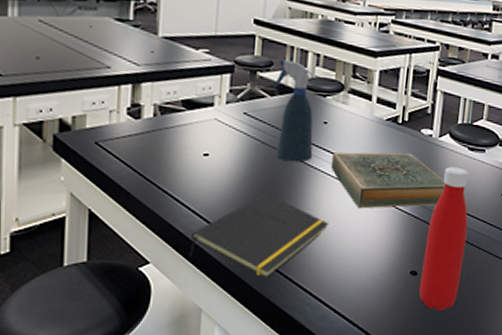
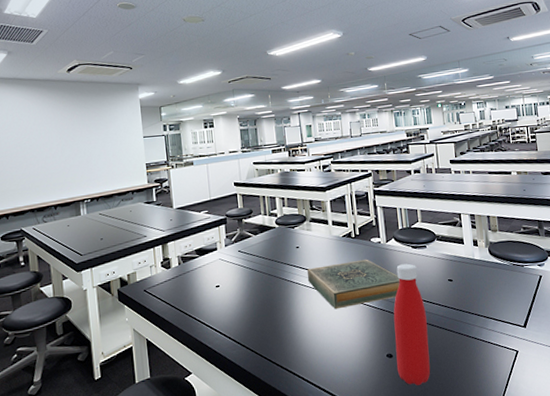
notepad: present [189,194,330,279] -> none [217,308,315,375]
spray bottle: present [274,59,318,162] -> none [255,206,293,282]

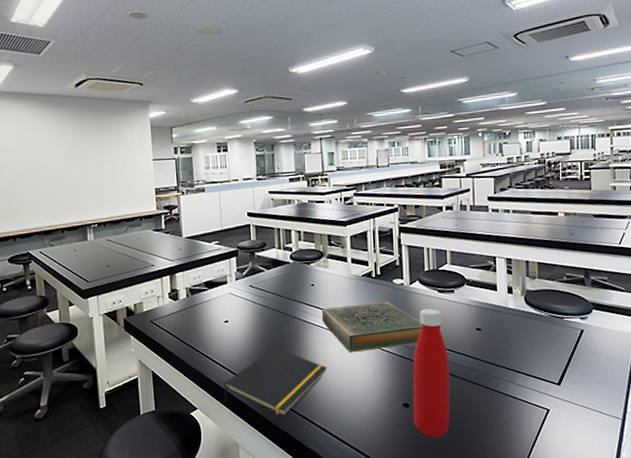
notepad: none [217,308,315,375] -> present [224,347,328,417]

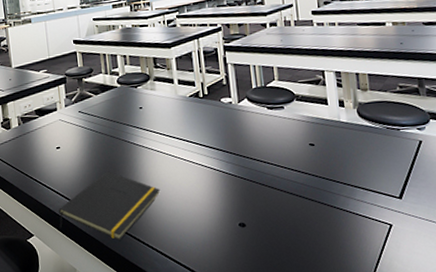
hardback book: present [321,301,422,353] -> none [151,120,254,174]
bottle: present [413,308,450,438] -> none [246,126,289,258]

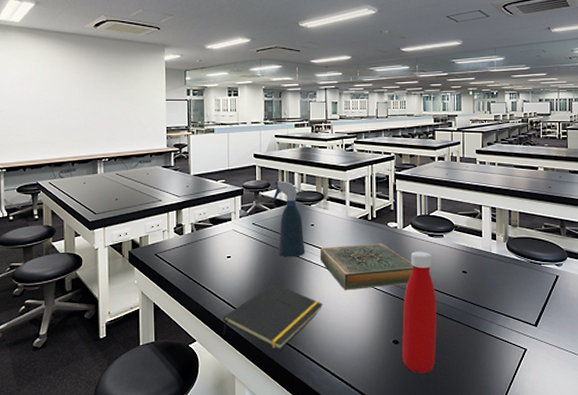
spray bottle: none [96,65,136,144] -> present [272,181,305,257]
hardback book: none [151,120,254,174] -> present [319,243,413,291]
bottle: none [246,126,289,258] -> present [401,251,437,374]

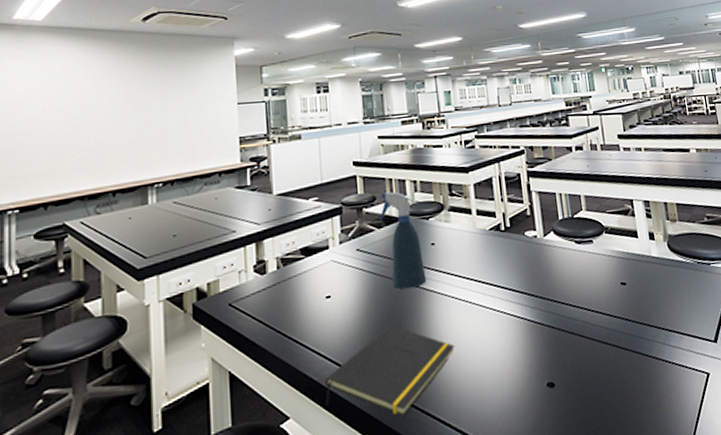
hardback book: present [319,243,413,291] -> none [445,258,562,325]
bottle: present [401,251,437,374] -> none [554,263,603,424]

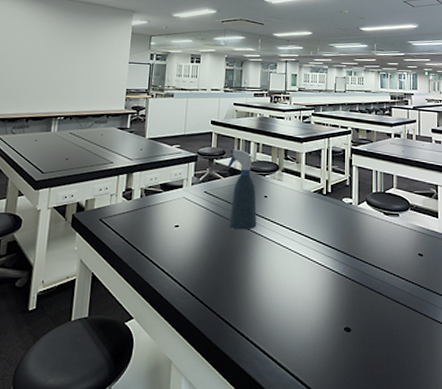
notepad: present [325,325,456,417] -> none [163,257,273,333]

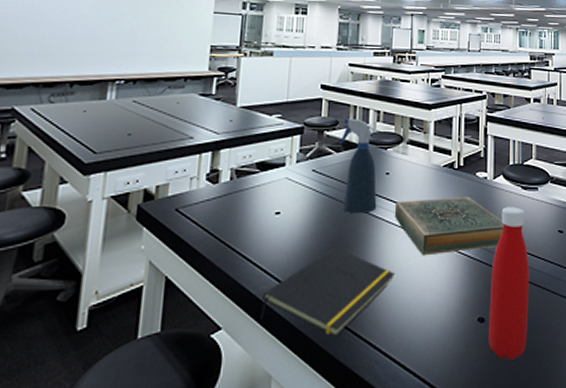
notepad: none [163,257,273,333] -> present [260,247,396,337]
hardback book: none [271,219,368,269] -> present [394,196,504,256]
bottle: none [353,230,391,368] -> present [487,207,529,360]

